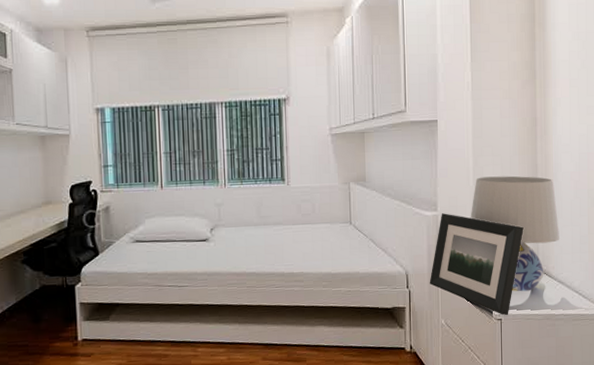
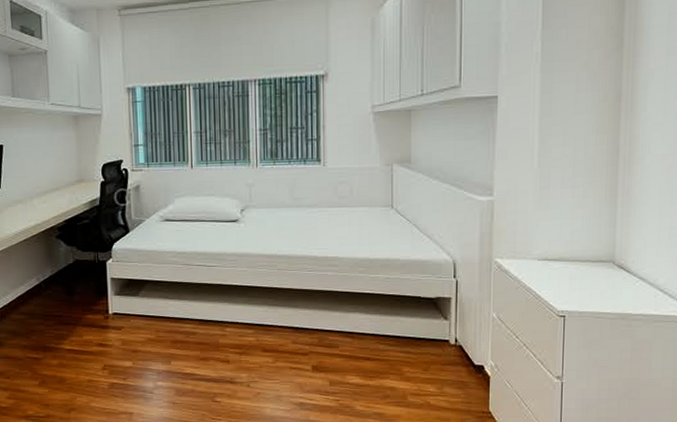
picture frame: present [429,213,524,316] -> none [480,198,598,313]
table lamp: present [470,175,559,292] -> none [532,158,643,287]

